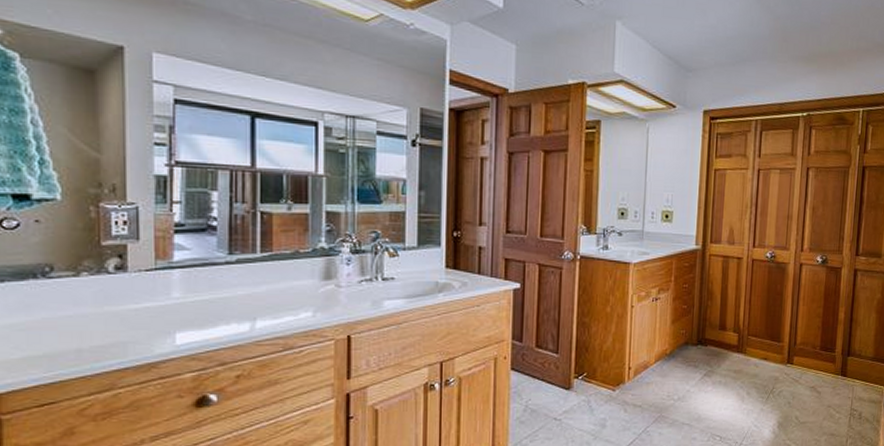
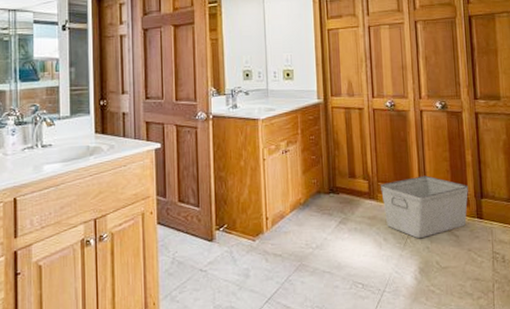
storage bin: none [750,331,837,394] -> present [381,175,468,239]

